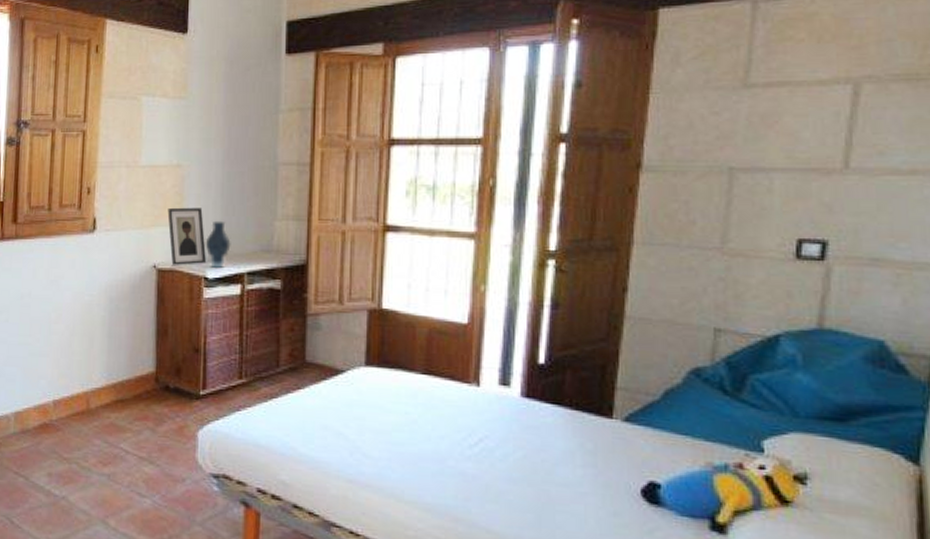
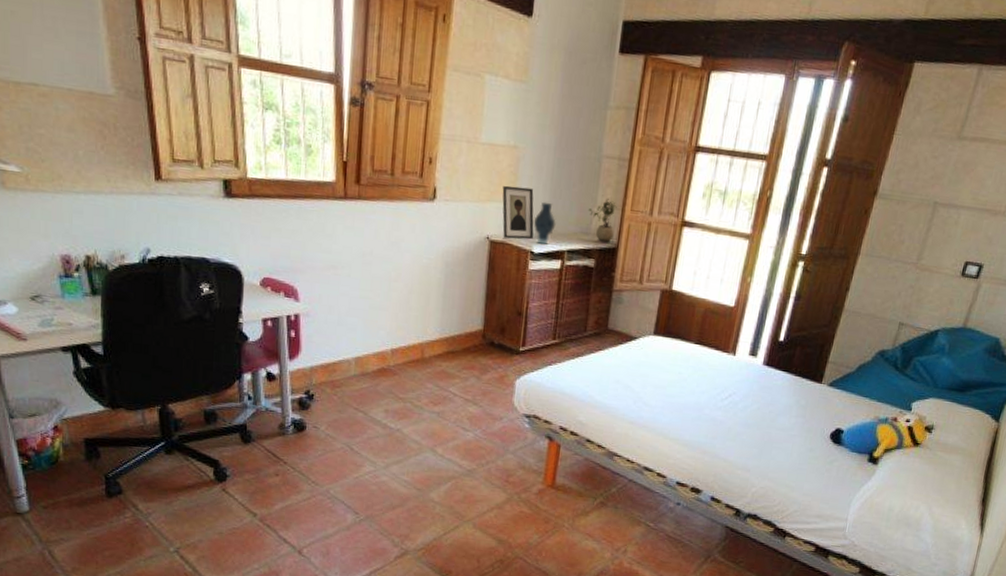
potted plant: none [267,208,301,261] -> present [588,198,617,244]

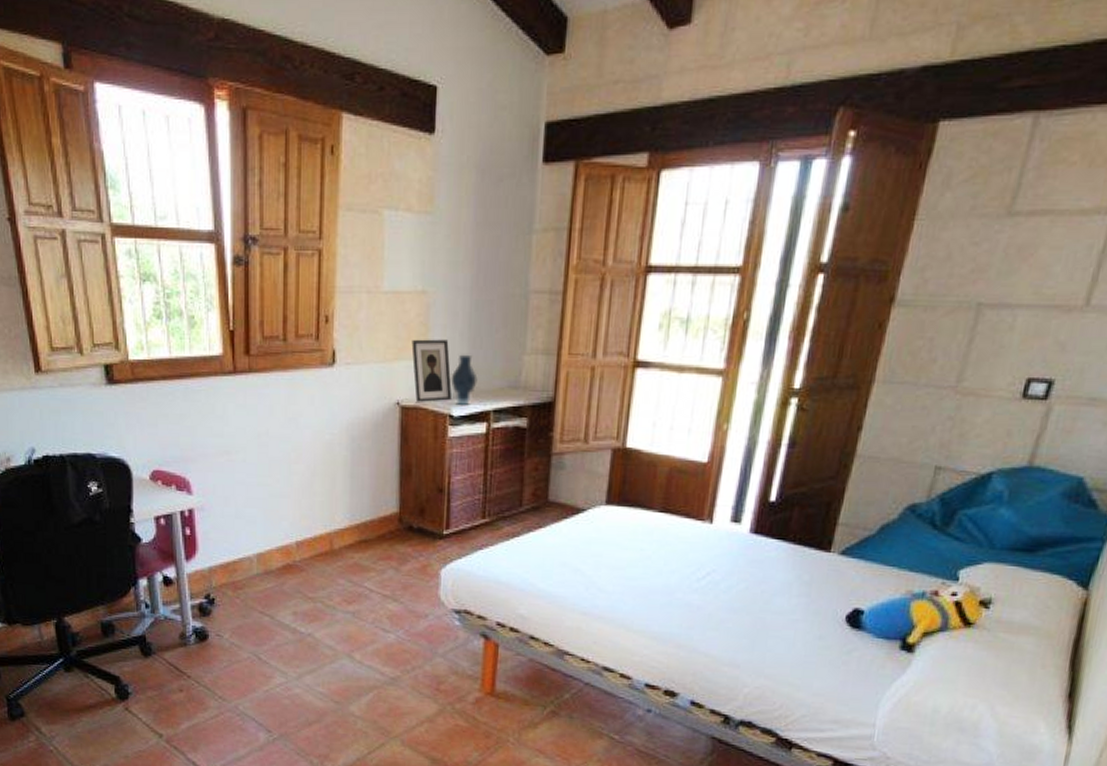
potted plant: present [588,198,617,244] -> none [515,342,551,398]

